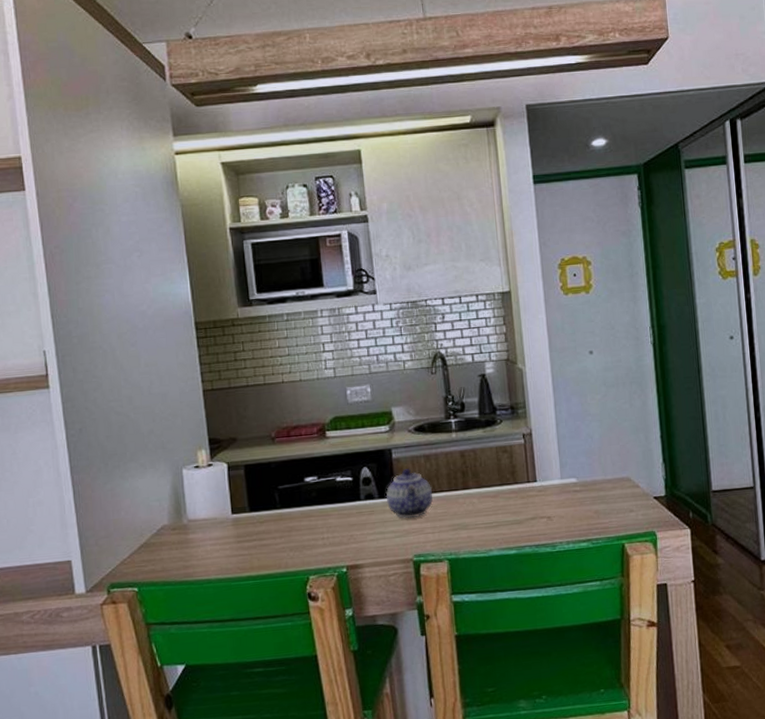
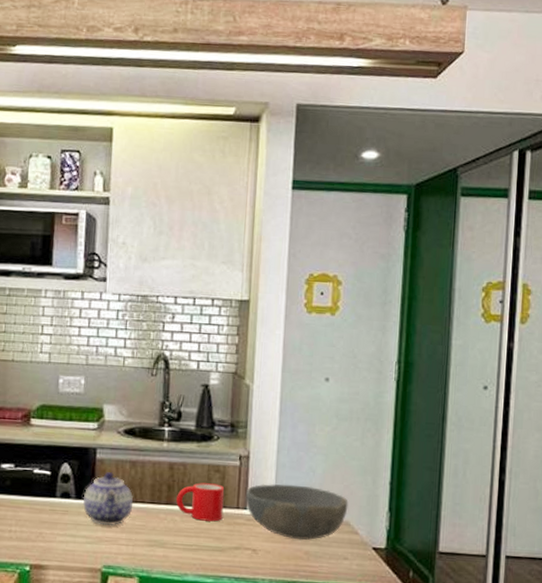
mug: none [471,463,516,499] -> present [176,483,225,522]
bowl: none [533,451,627,502] -> present [245,483,348,540]

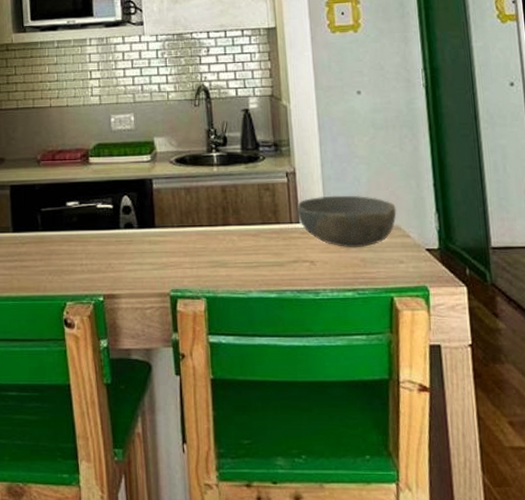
teapot: present [82,472,134,526] -> none [145,200,193,251]
mug: present [176,483,225,522] -> none [232,201,278,238]

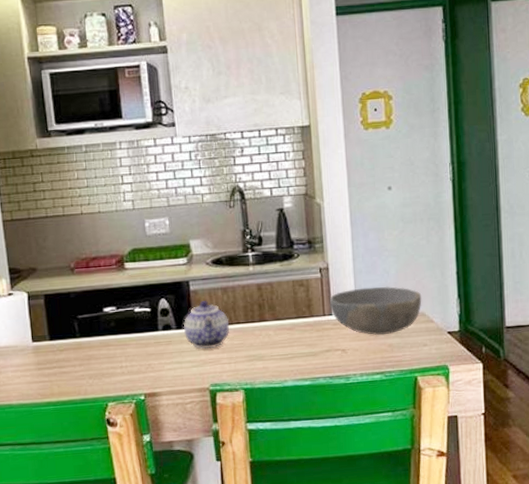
teapot: none [145,200,193,251] -> present [183,301,230,349]

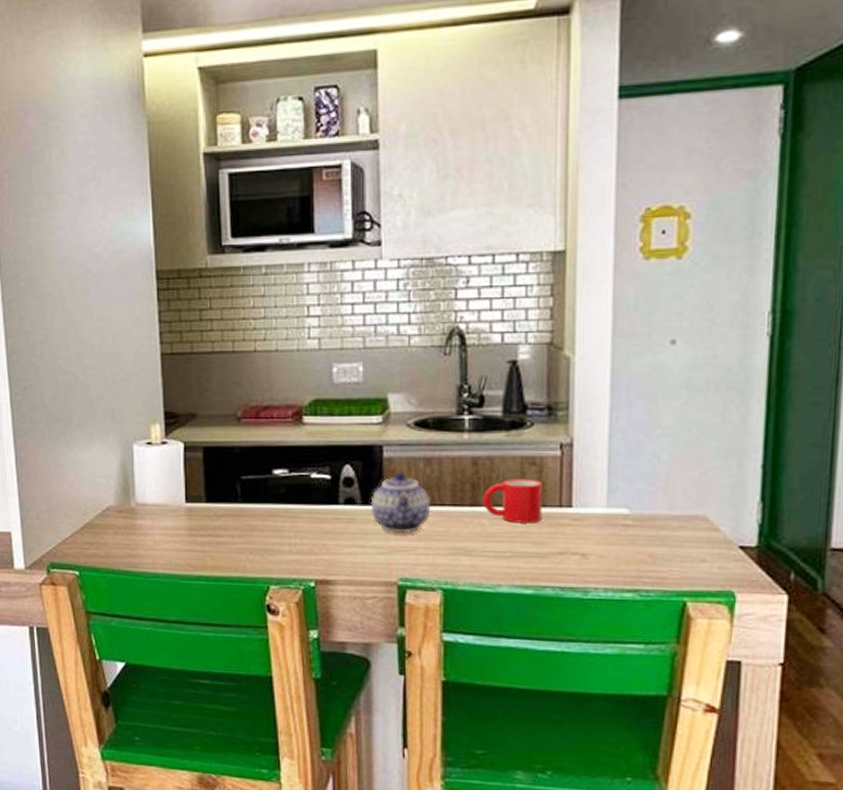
mug: none [268,297,312,332] -> present [483,478,543,523]
bowl: present [329,286,422,335] -> none [569,474,706,541]

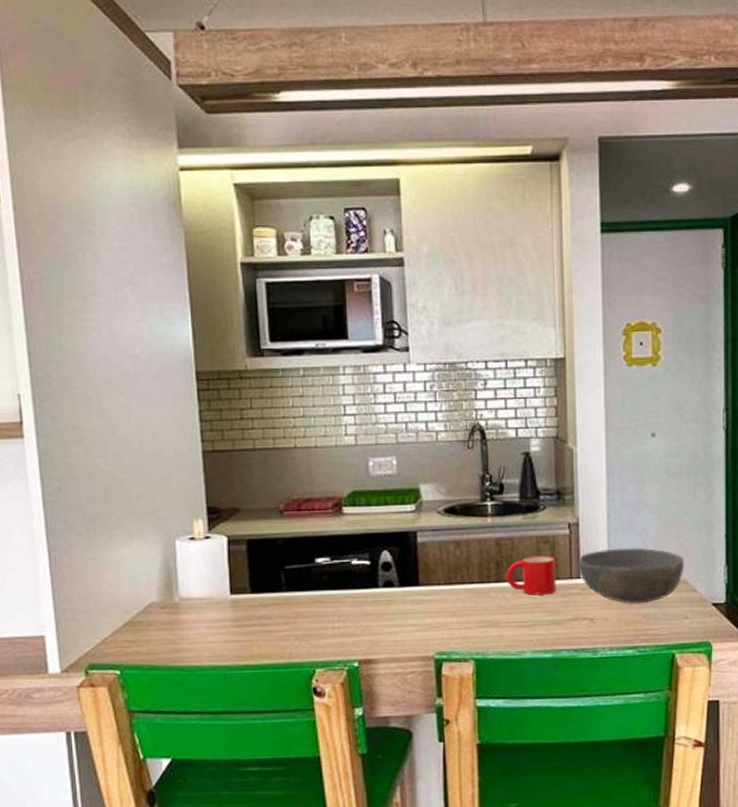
teapot: present [370,472,431,534] -> none [407,555,462,611]
bowl: none [569,474,706,541] -> present [578,547,685,604]

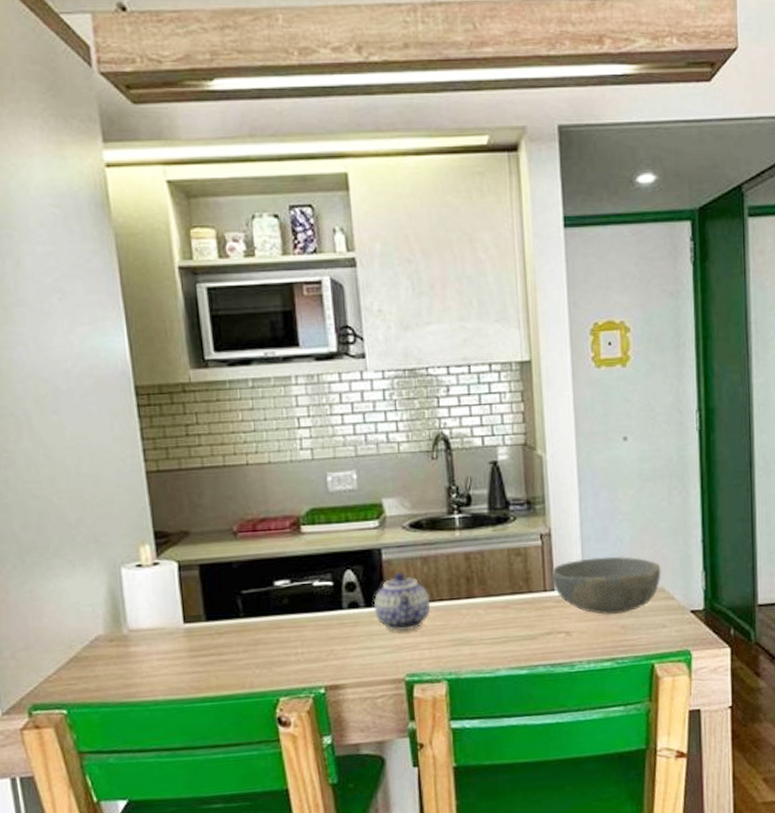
teapot: none [407,555,462,611] -> present [373,572,431,631]
mug: present [506,555,556,595] -> none [477,568,530,610]

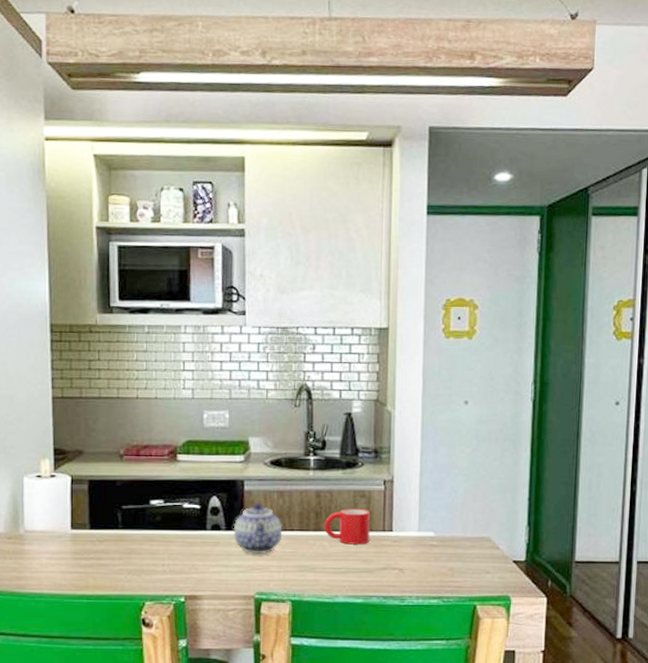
mug: none [477,568,530,610] -> present [324,508,371,545]
bowl: present [551,556,661,615] -> none [390,505,489,558]

